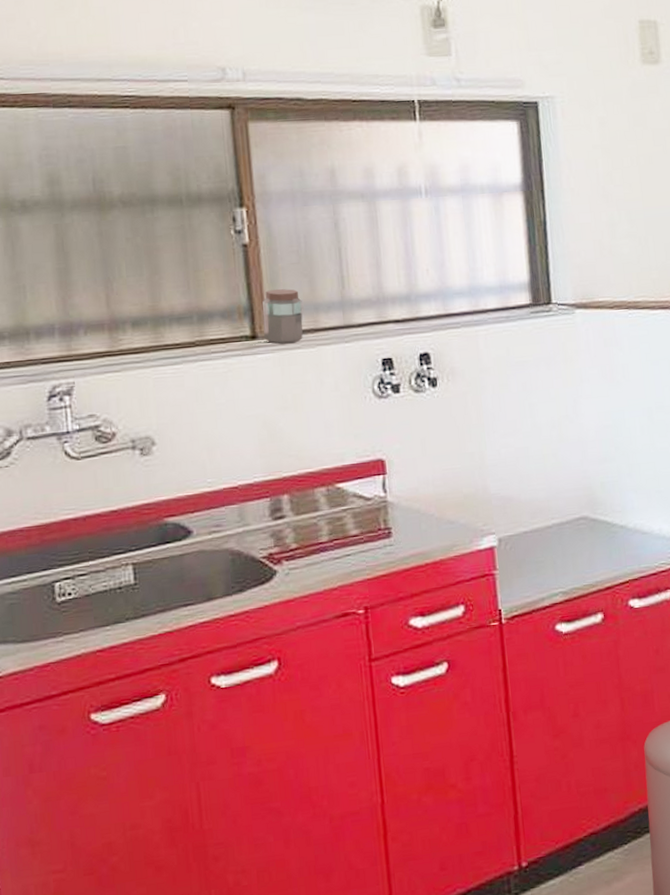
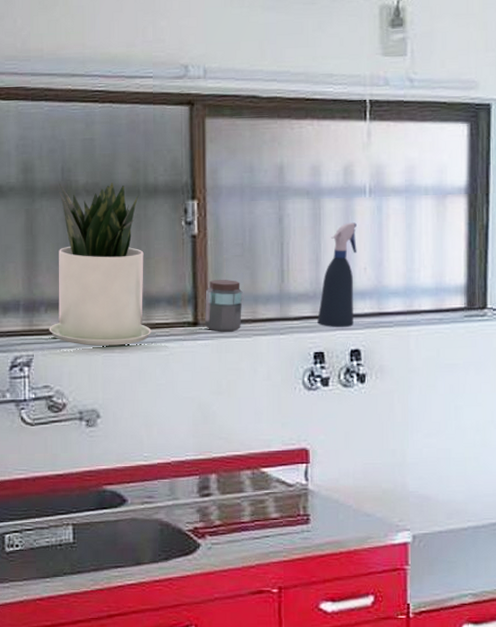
planter: none [90,192,206,368] -> present [49,183,151,346]
spray bottle: none [382,224,420,333] -> present [317,222,357,328]

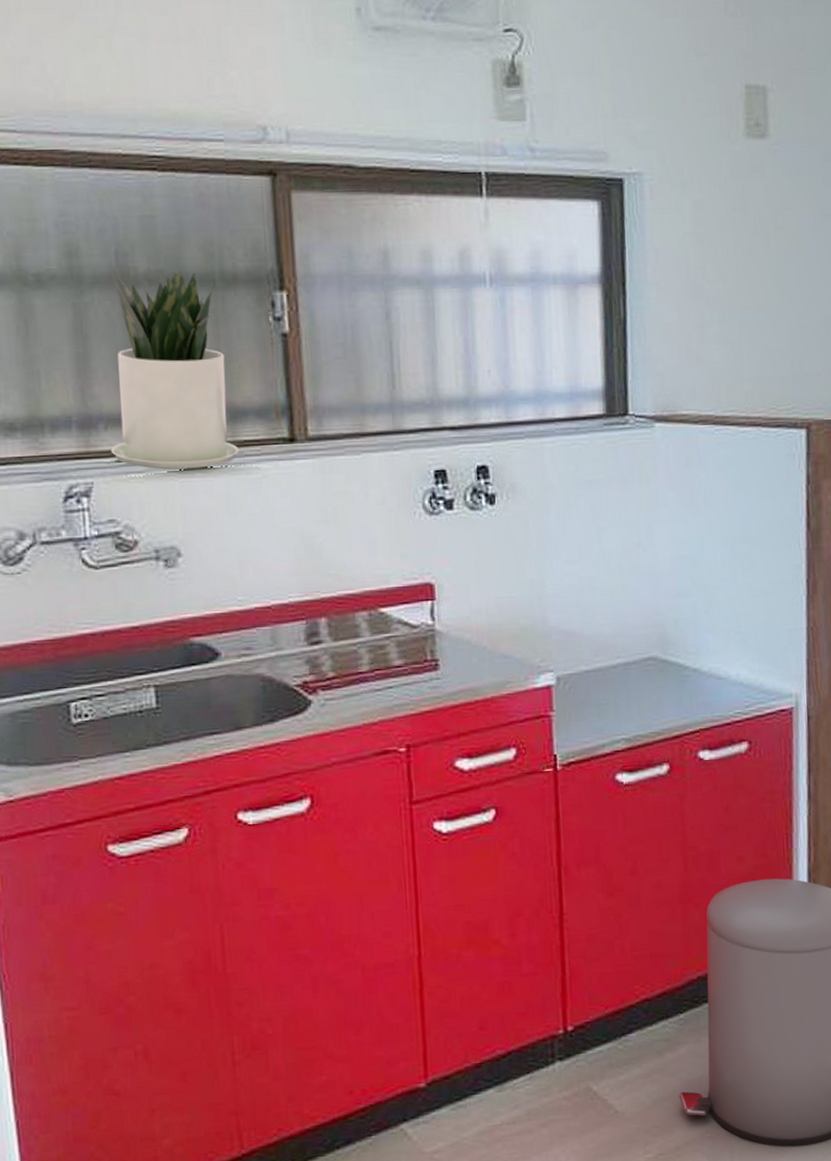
peanut butter: present [204,279,243,333] -> none [302,386,348,450]
spray bottle: present [317,222,357,328] -> none [436,317,479,442]

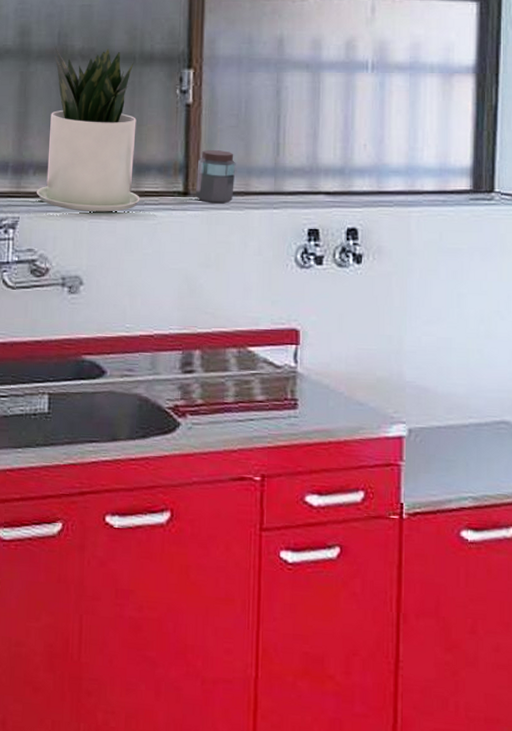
peanut butter: none [302,386,348,450] -> present [195,149,236,205]

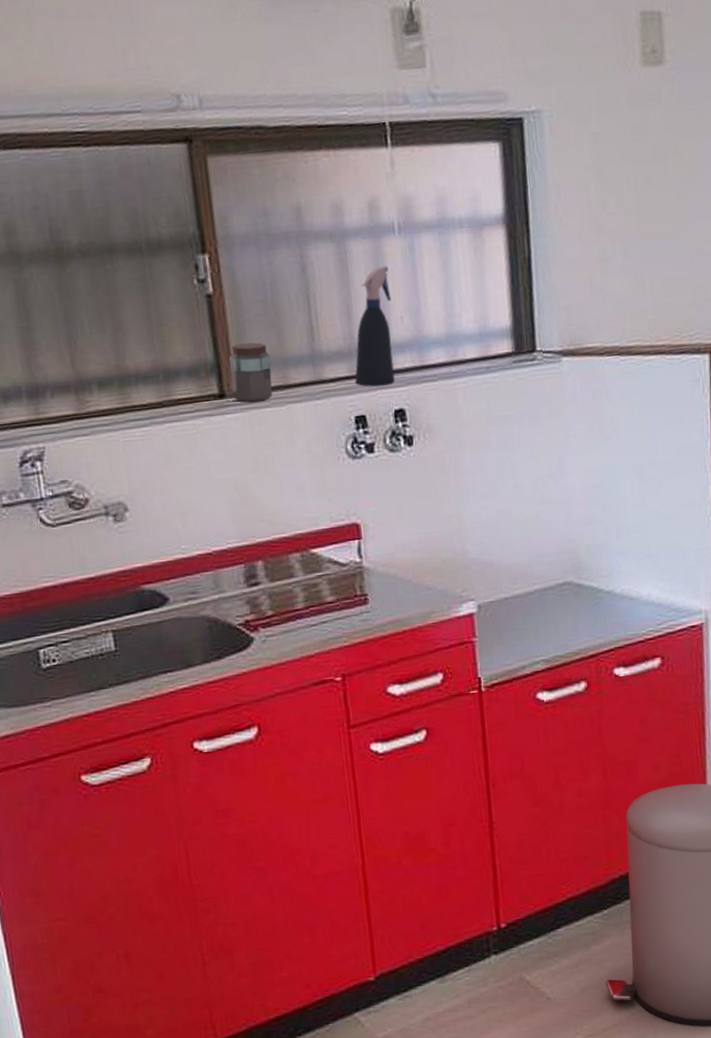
planter: present [36,48,140,212] -> none [48,240,174,431]
spray bottle: none [313,98,357,206] -> present [355,266,395,387]

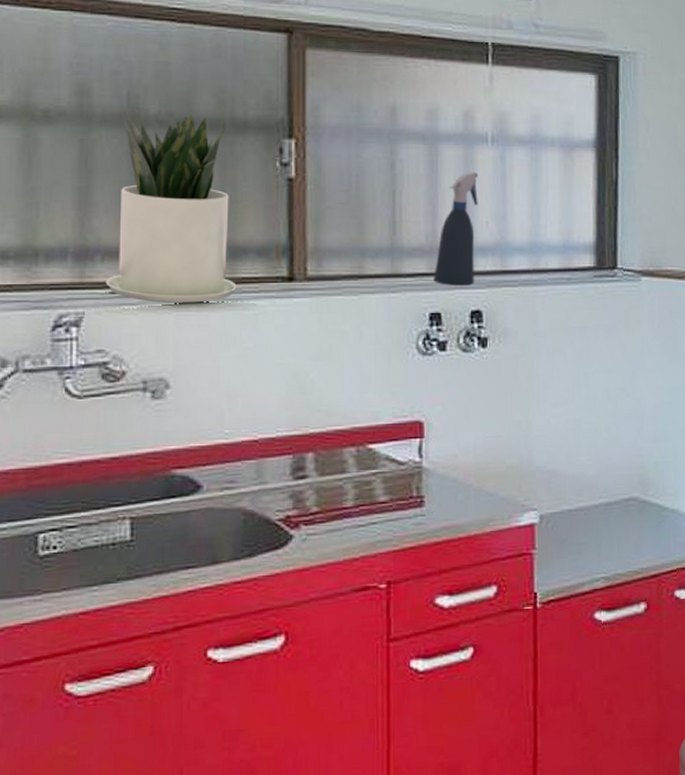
planter: none [48,240,174,431] -> present [105,111,237,303]
peanut butter: present [229,342,273,404] -> none [302,229,348,290]

